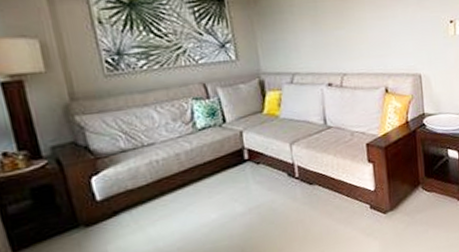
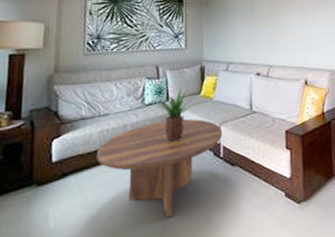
coffee table: none [149,140,296,242] -> present [97,119,223,218]
potted plant: none [209,105,259,168] -> present [155,86,195,143]

